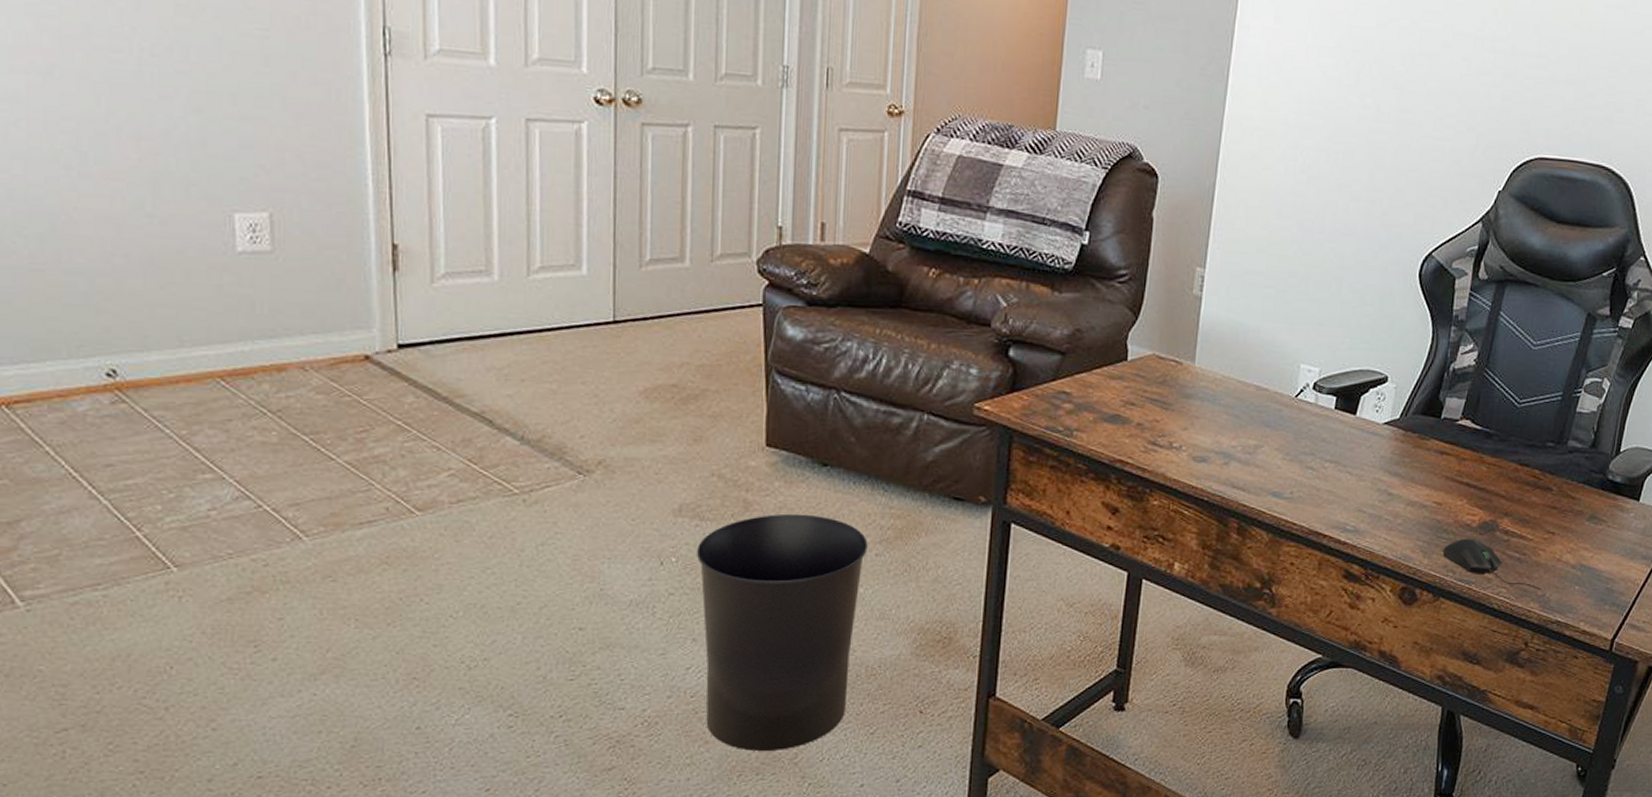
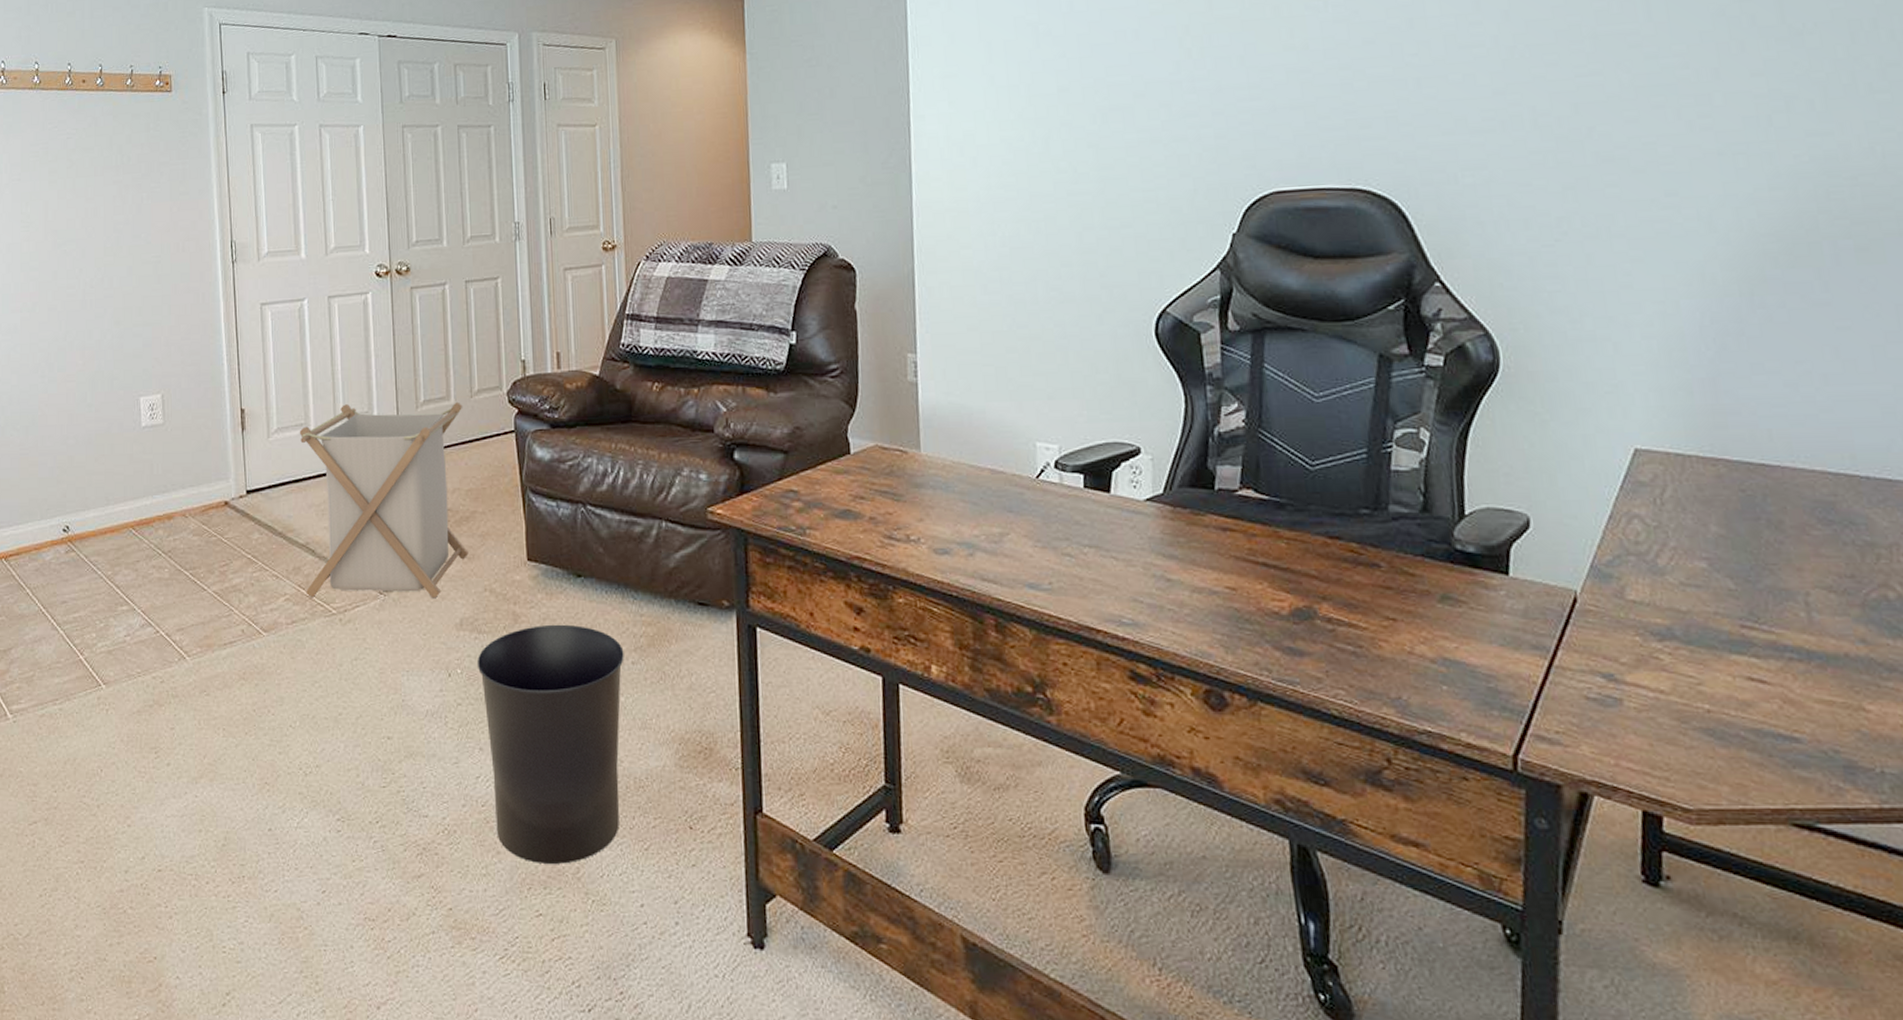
laundry basket: none [476,253,701,482] -> present [299,401,469,599]
computer mouse: present [1442,538,1543,591] -> none [1249,629,1396,693]

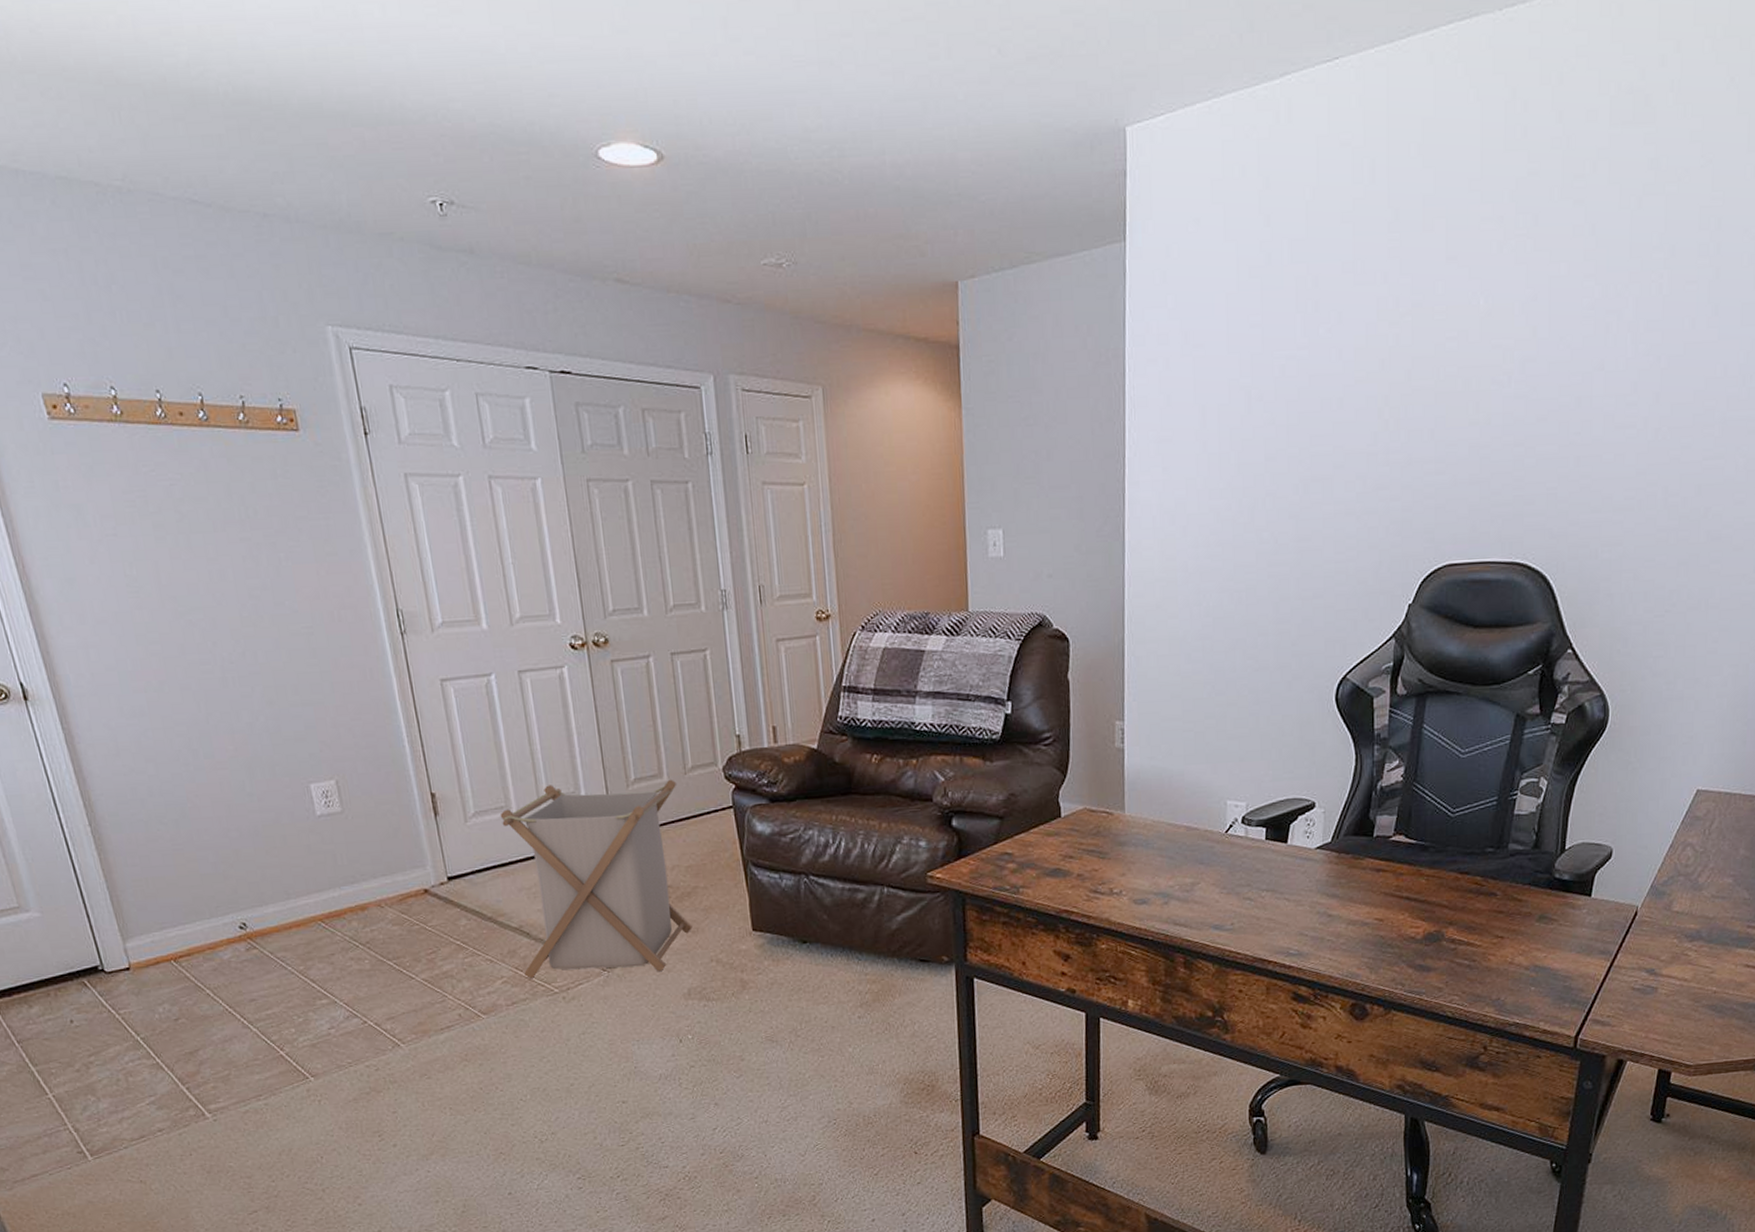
waste bin: present [476,624,624,864] -> none [707,987,851,1196]

